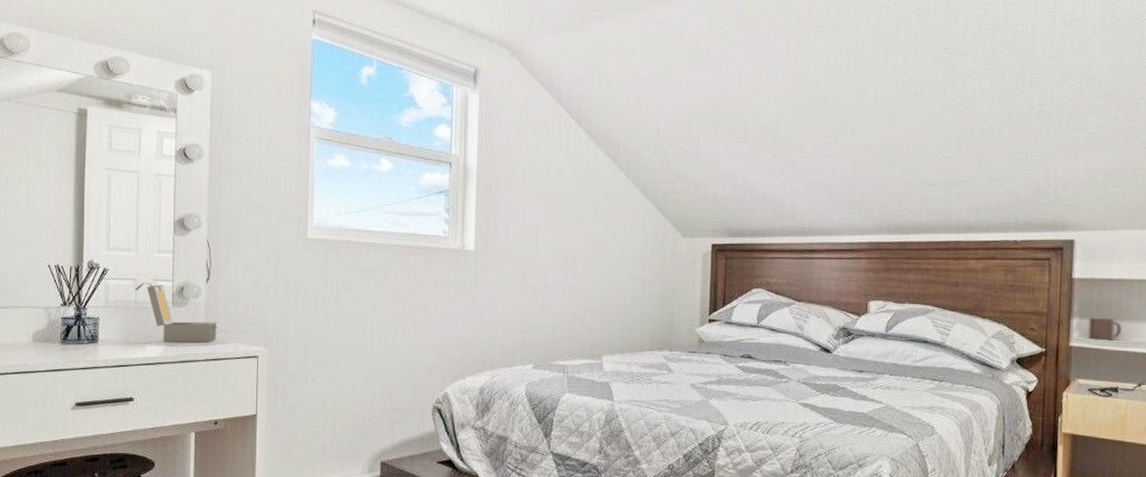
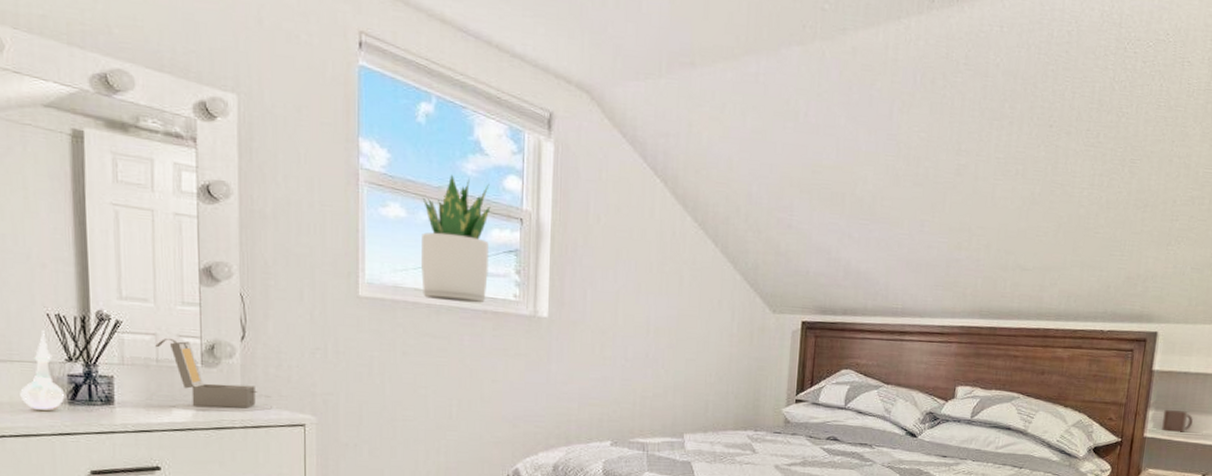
perfume bottle: none [22,280,59,350] -> present [20,331,66,411]
planter: none [362,128,423,240] -> present [421,175,491,303]

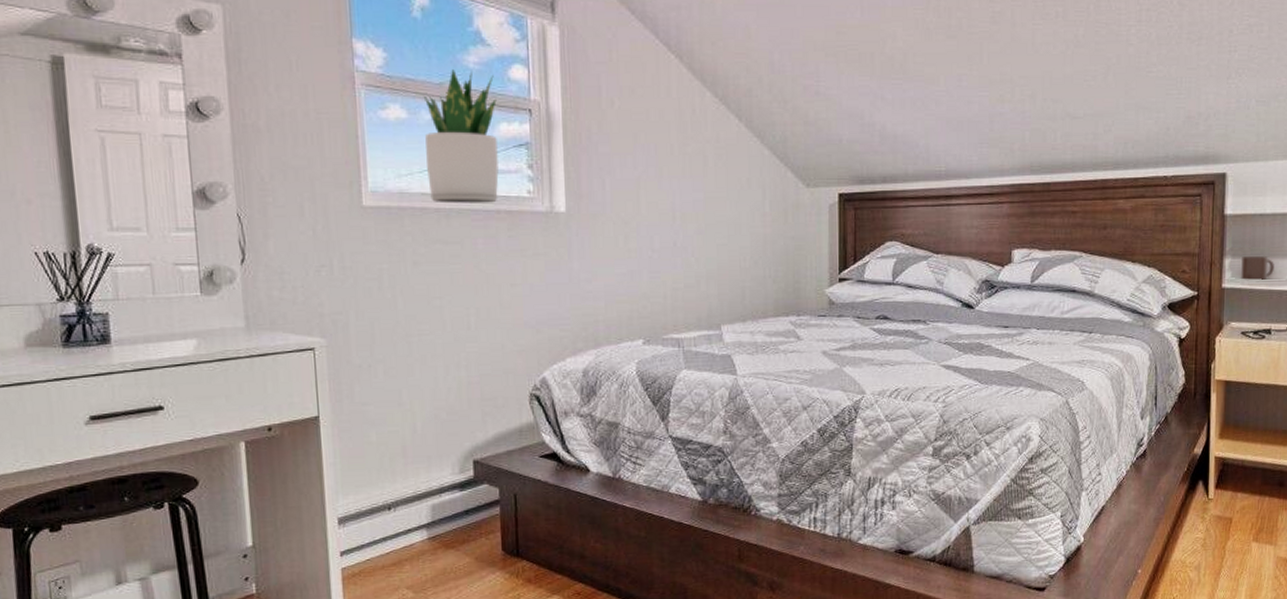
perfume bottle: present [20,331,66,411] -> none [11,271,59,356]
jewelry box: present [155,338,272,412] -> none [151,268,278,344]

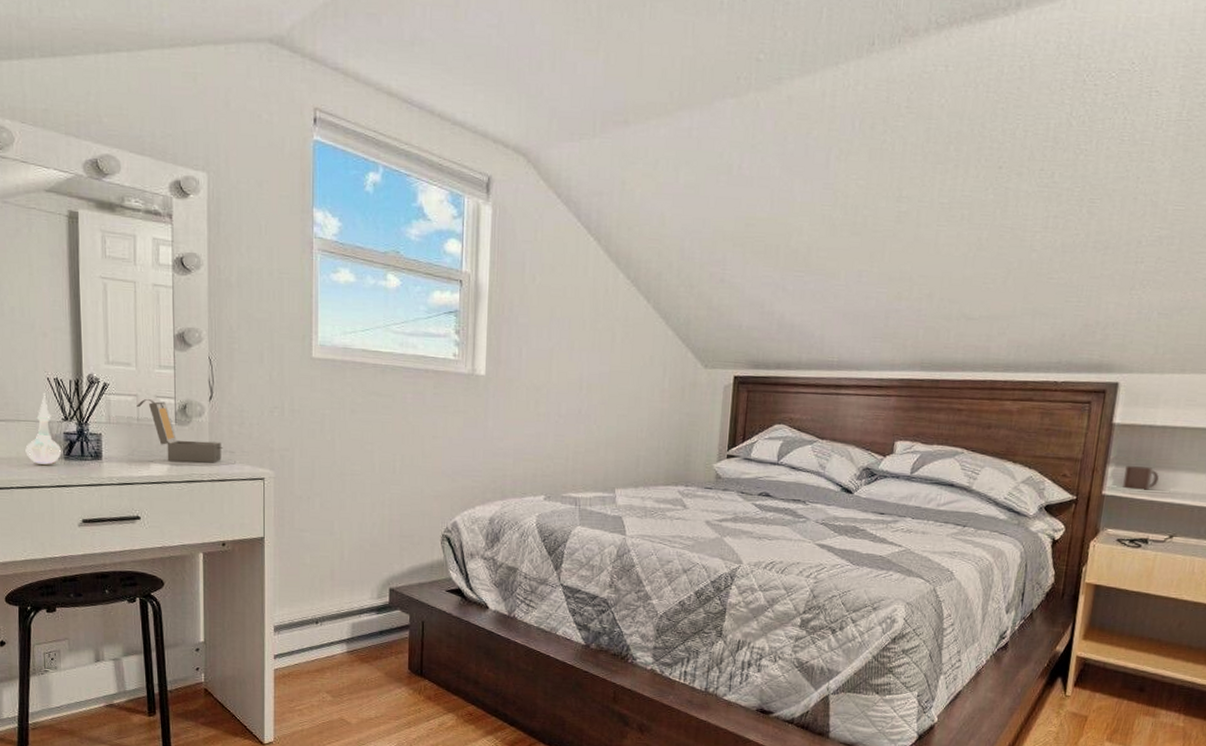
perfume bottle: none [11,271,59,356] -> present [25,393,62,465]
jewelry box: none [151,268,278,344] -> present [137,399,235,467]
planter: present [423,70,499,204] -> none [369,241,432,363]

